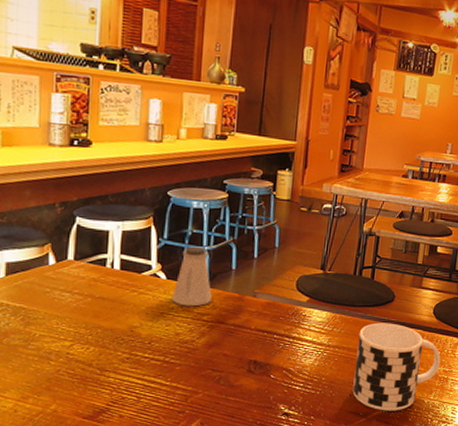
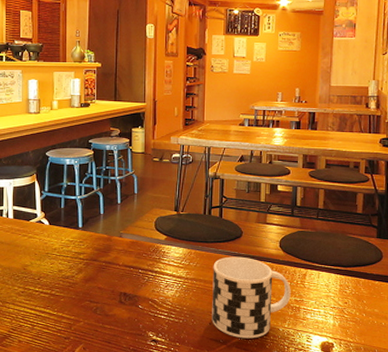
saltshaker: present [172,246,212,307] -> none [54,196,86,247]

